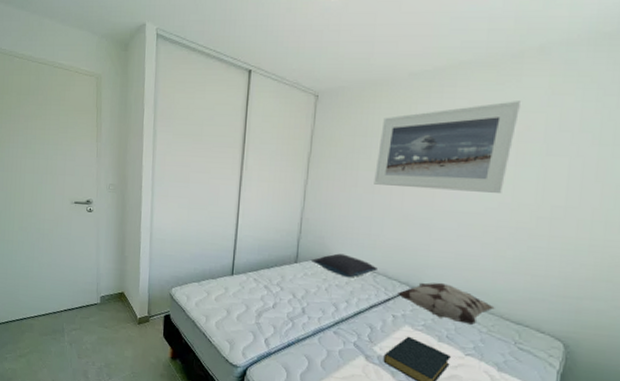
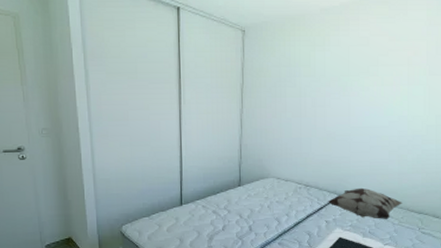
pillow: present [310,253,377,278] -> none [252,173,310,194]
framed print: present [374,101,522,193] -> none [300,31,409,110]

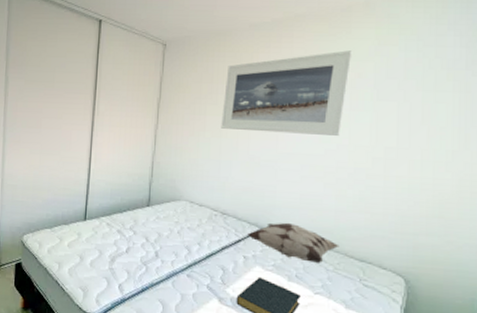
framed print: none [300,31,409,110] -> present [221,50,352,136]

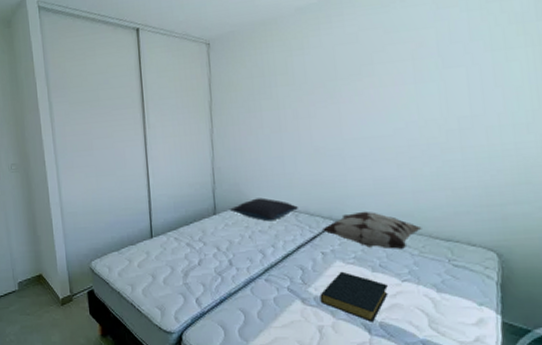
pillow: none [162,196,227,220] -> present [229,197,298,222]
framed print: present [221,50,352,136] -> none [277,19,410,123]

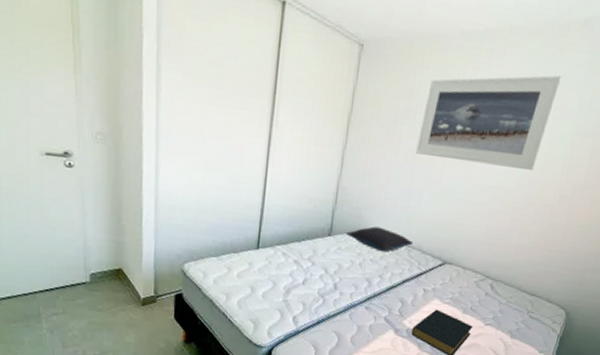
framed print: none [277,19,410,123] -> present [416,75,562,170]
decorative pillow: present [323,211,422,249] -> none [430,256,515,297]

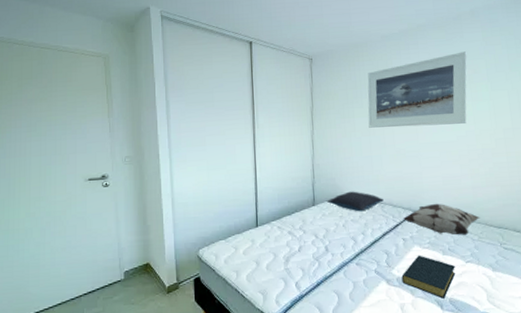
decorative pillow: none [430,256,515,297] -> present [403,203,480,235]

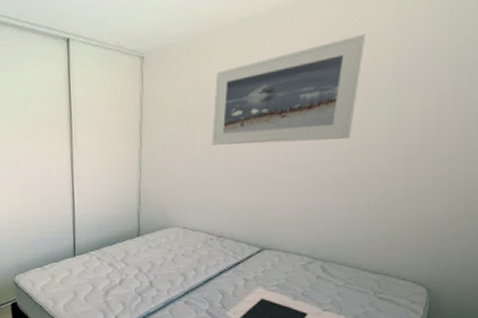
pillow: present [326,191,384,212] -> none [153,221,224,246]
decorative pillow: present [403,203,480,235] -> none [247,239,351,279]

